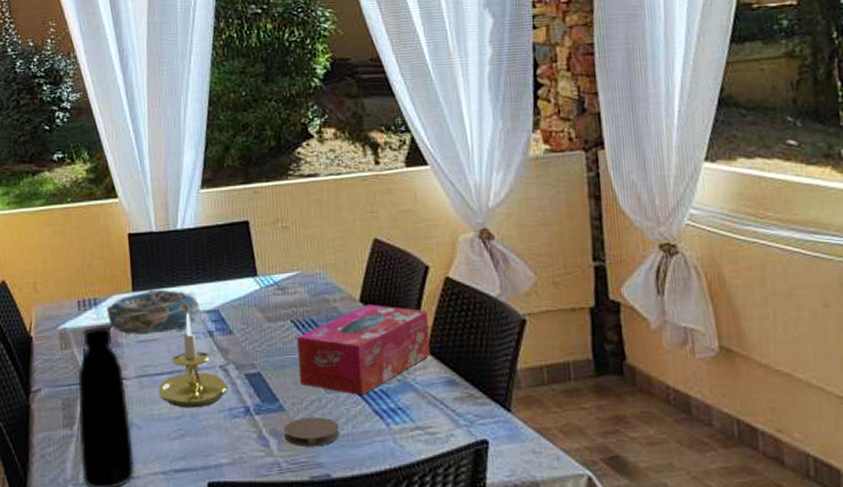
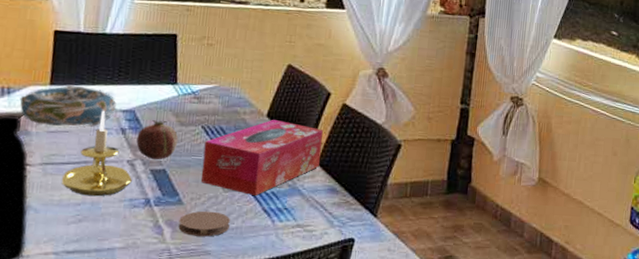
fruit: none [225,318,269,363] -> present [136,120,179,160]

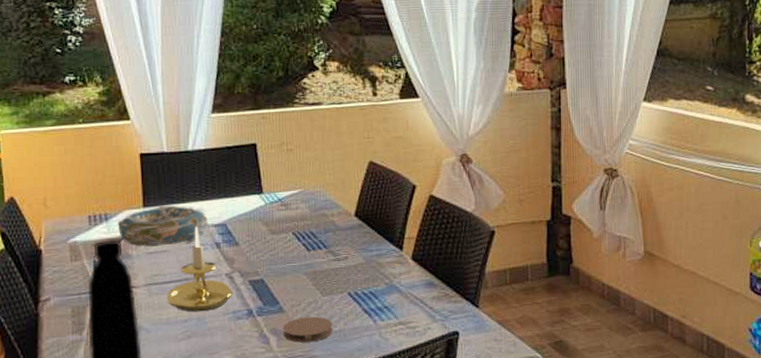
fruit: present [136,120,179,160] -> none [232,231,272,271]
tissue box: present [201,120,323,195] -> none [298,219,413,297]

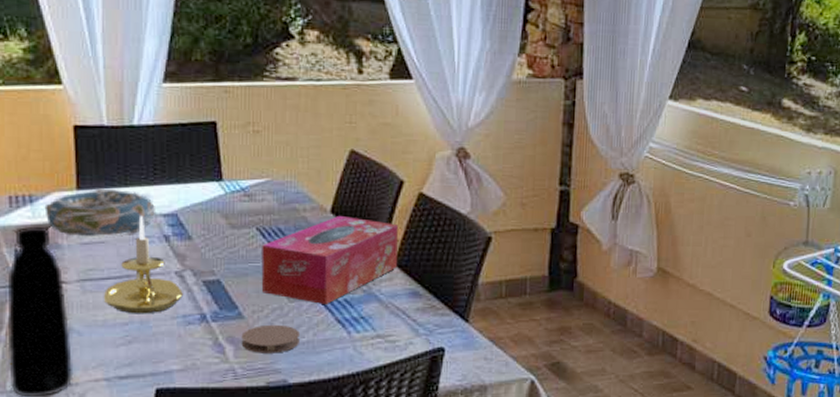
tissue box: none [298,219,413,297] -> present [261,216,398,304]

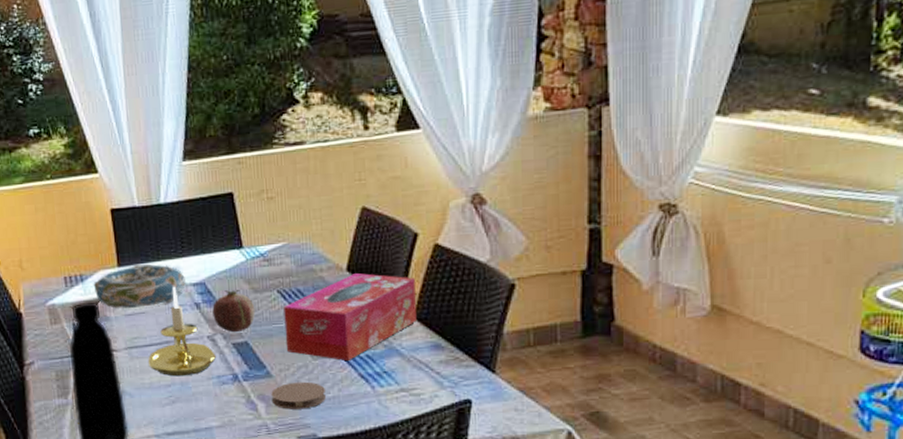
fruit: none [183,224,231,270] -> present [212,290,256,333]

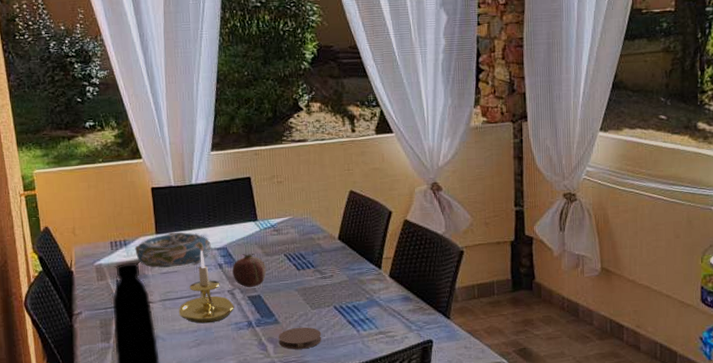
tissue box: present [283,273,416,360] -> none [289,241,391,310]

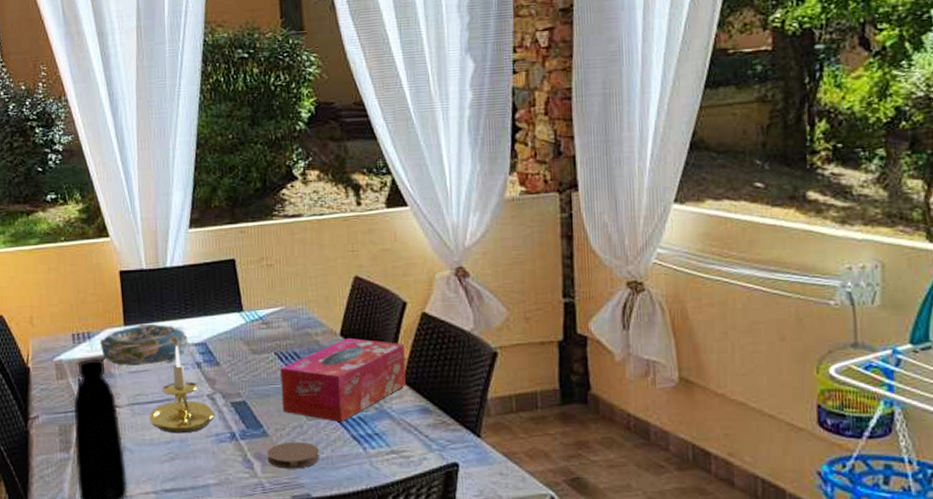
fruit: present [232,254,267,288] -> none [213,351,254,392]
tissue box: none [289,241,391,310] -> present [280,338,406,422]

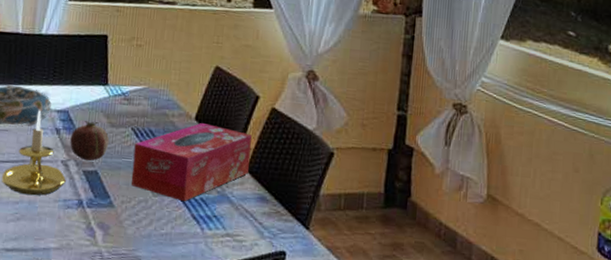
fruit: none [213,351,254,392] -> present [70,121,110,161]
coaster: present [267,441,321,469] -> none [109,214,160,242]

